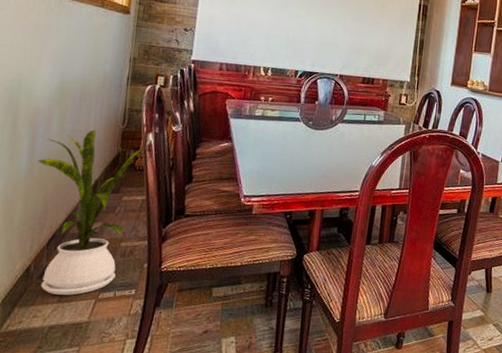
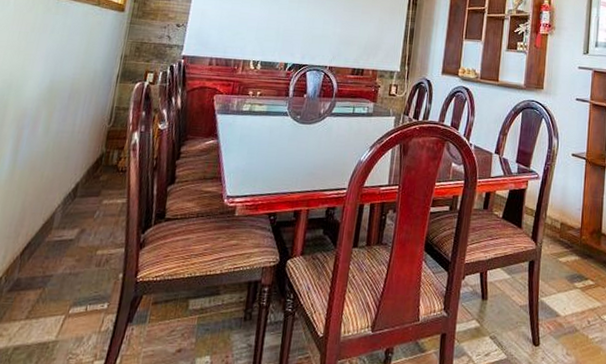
house plant: present [37,130,142,295] -> none [9,130,126,311]

